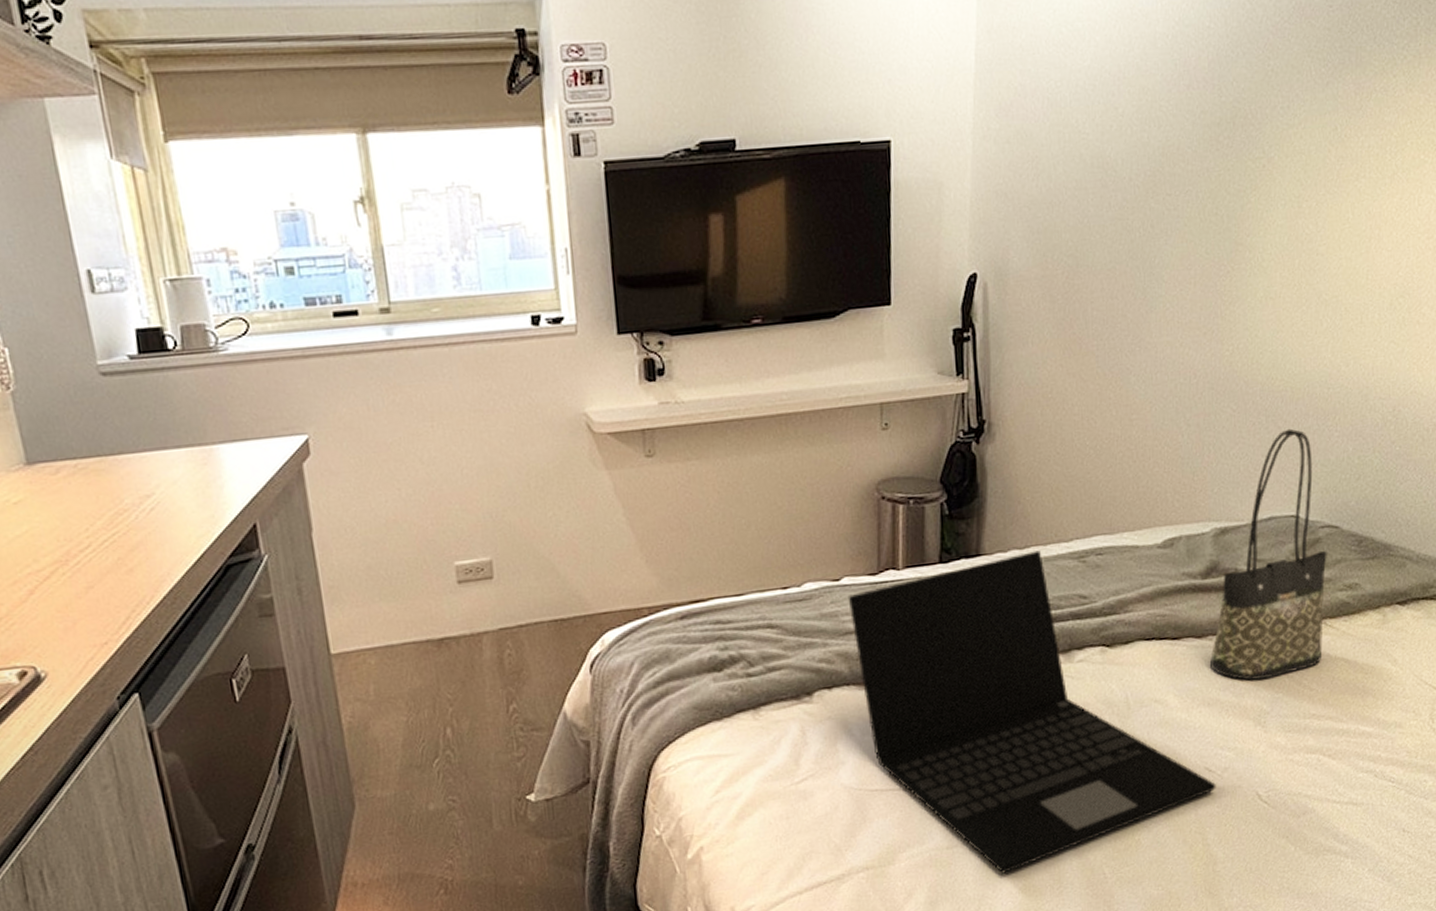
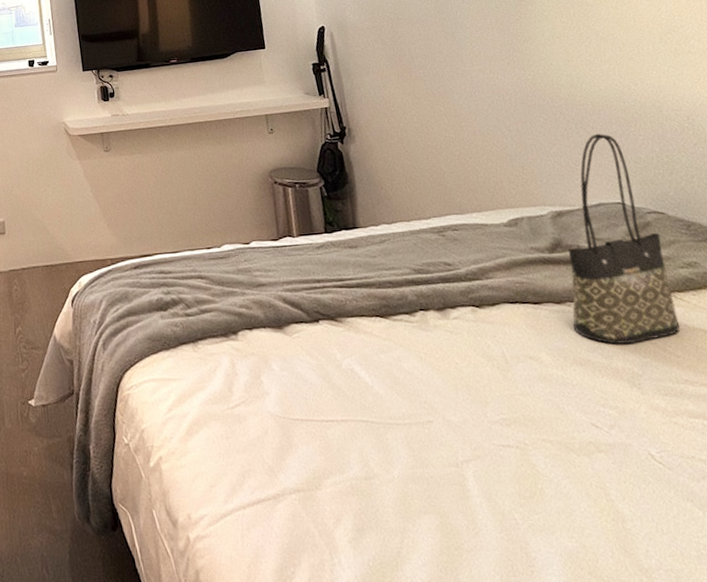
laptop: present [847,550,1216,874] -> none [257,225,607,509]

